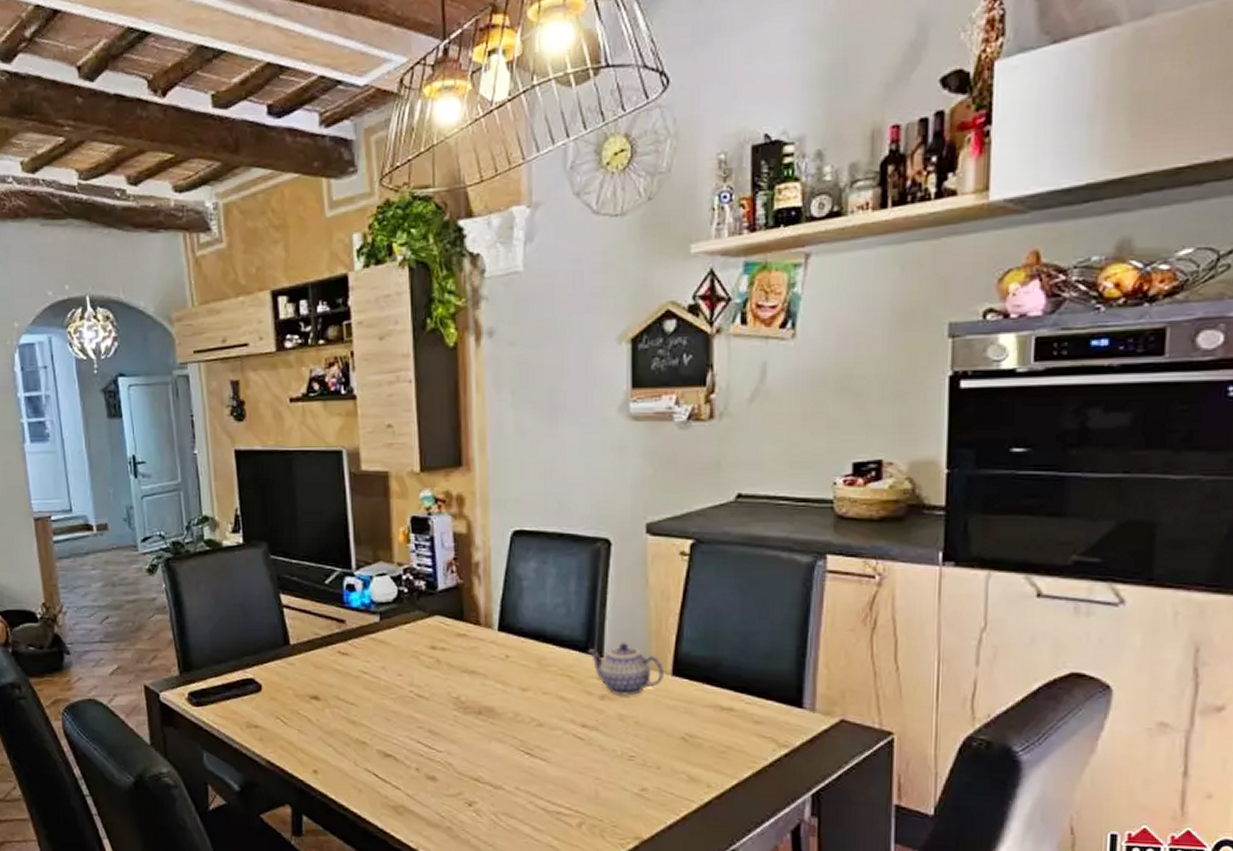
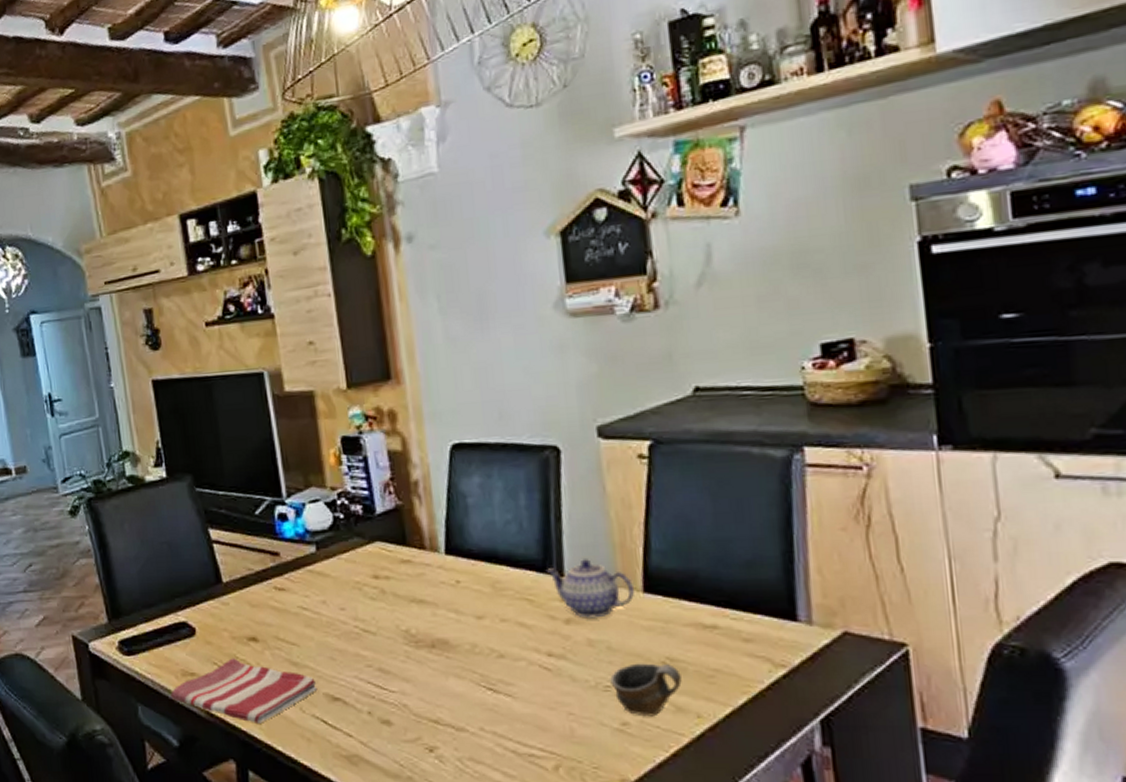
dish towel: none [235,714,372,774] -> present [171,658,318,723]
cup: none [635,737,697,785] -> present [610,663,682,717]

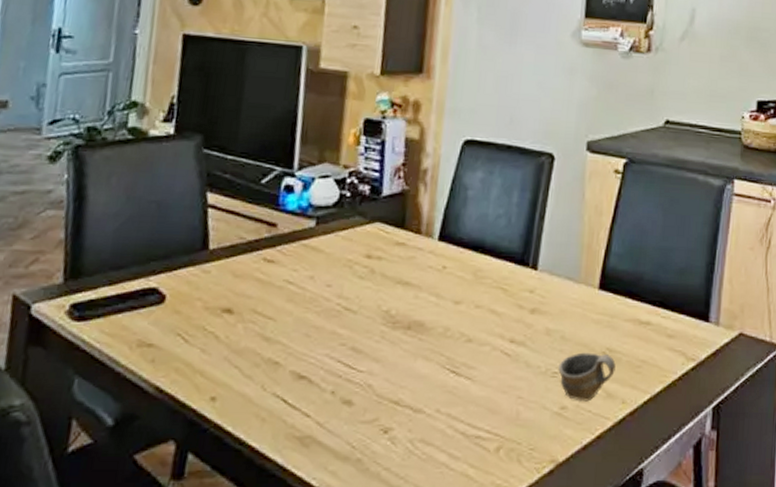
dish towel: present [171,658,318,723] -> none [118,330,286,401]
teapot: present [545,559,634,618] -> none [523,256,592,310]

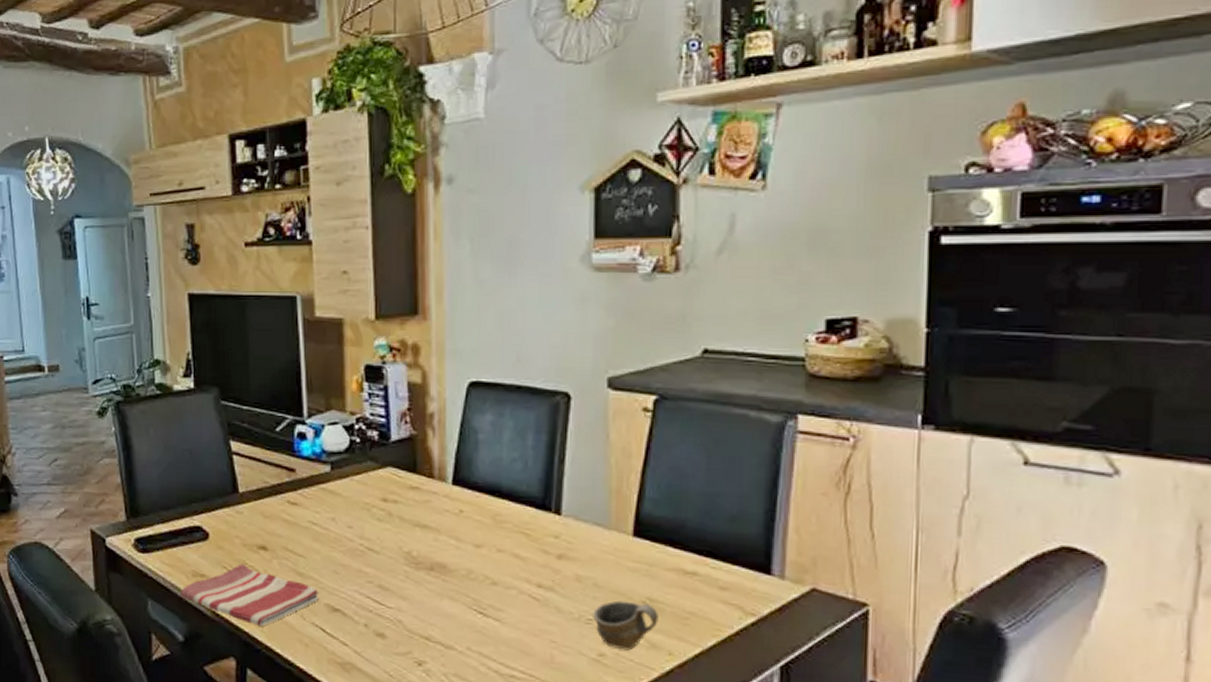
dish towel: none [118,330,286,401] -> present [180,563,319,626]

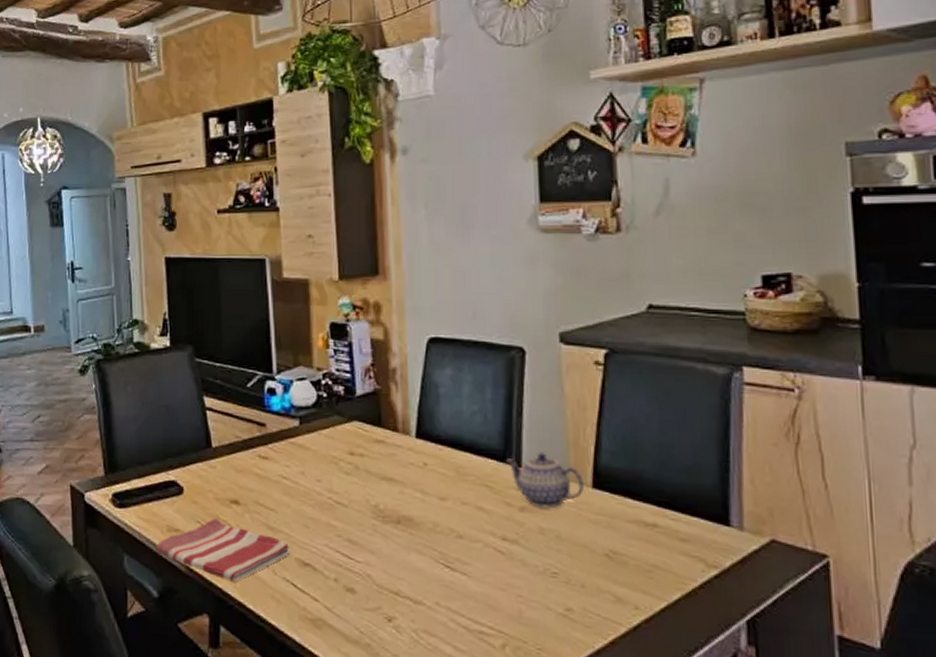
teapot: none [544,500,624,556] -> present [505,453,584,509]
cup: present [593,600,659,651] -> none [558,553,623,605]

